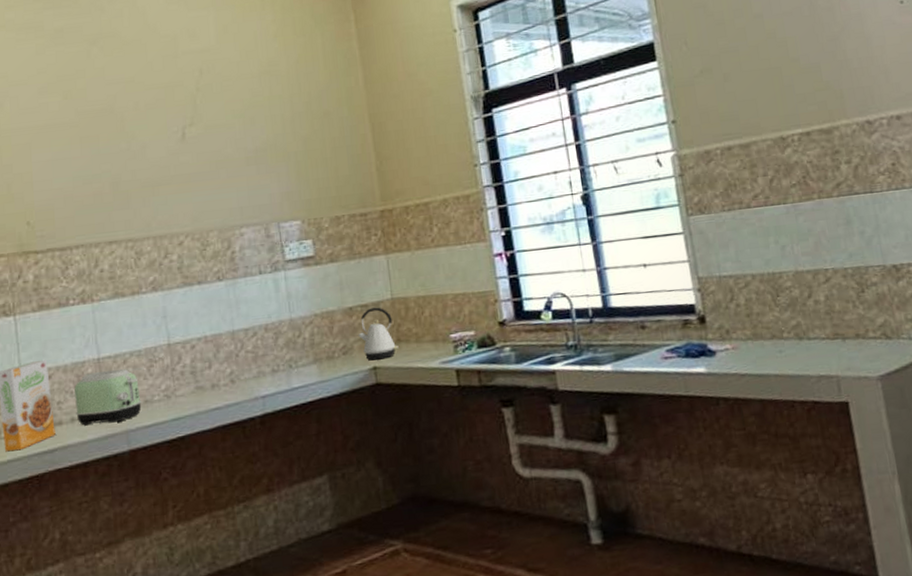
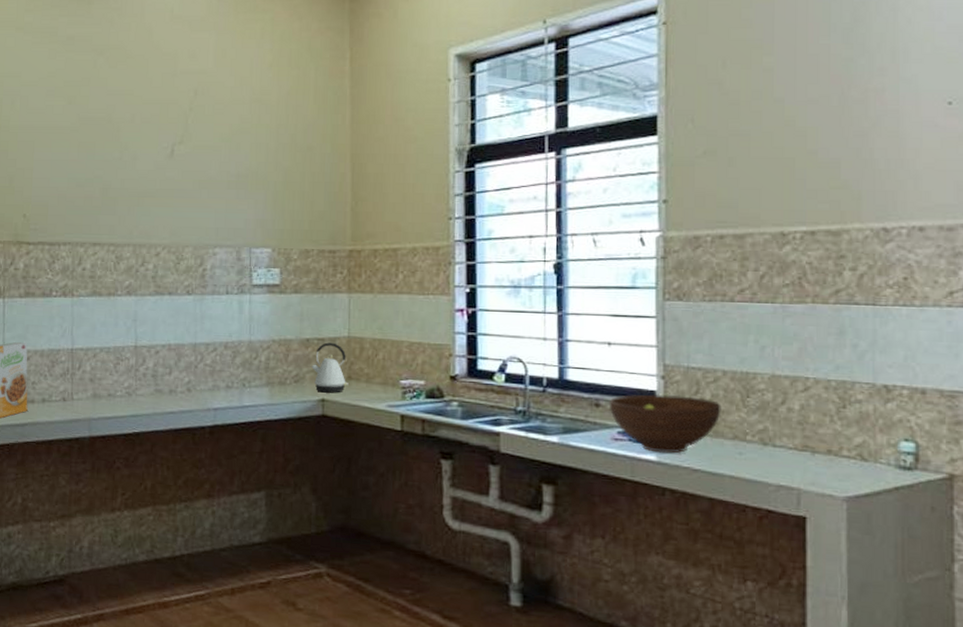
toaster: present [74,369,142,426] -> none [47,361,105,411]
fruit bowl: none [653,304,758,364] -> present [609,394,722,454]

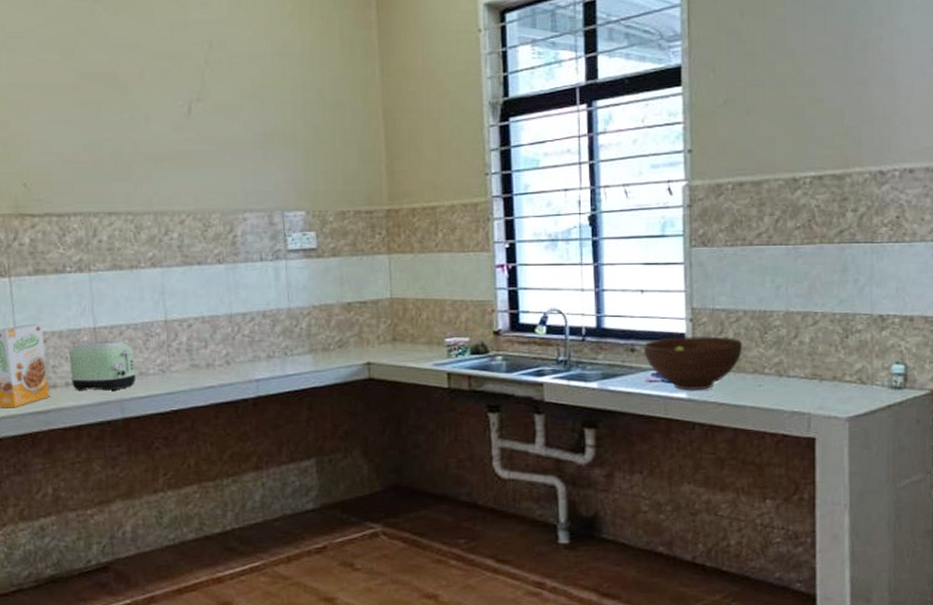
toaster: none [47,361,105,411] -> present [70,340,136,392]
kettle: present [310,342,349,393] -> none [353,305,394,356]

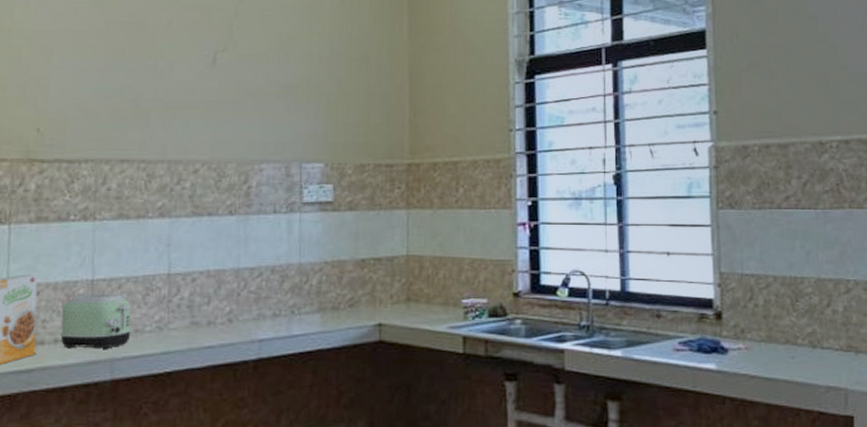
fruit bowl: present [643,336,743,391] -> none [669,303,774,361]

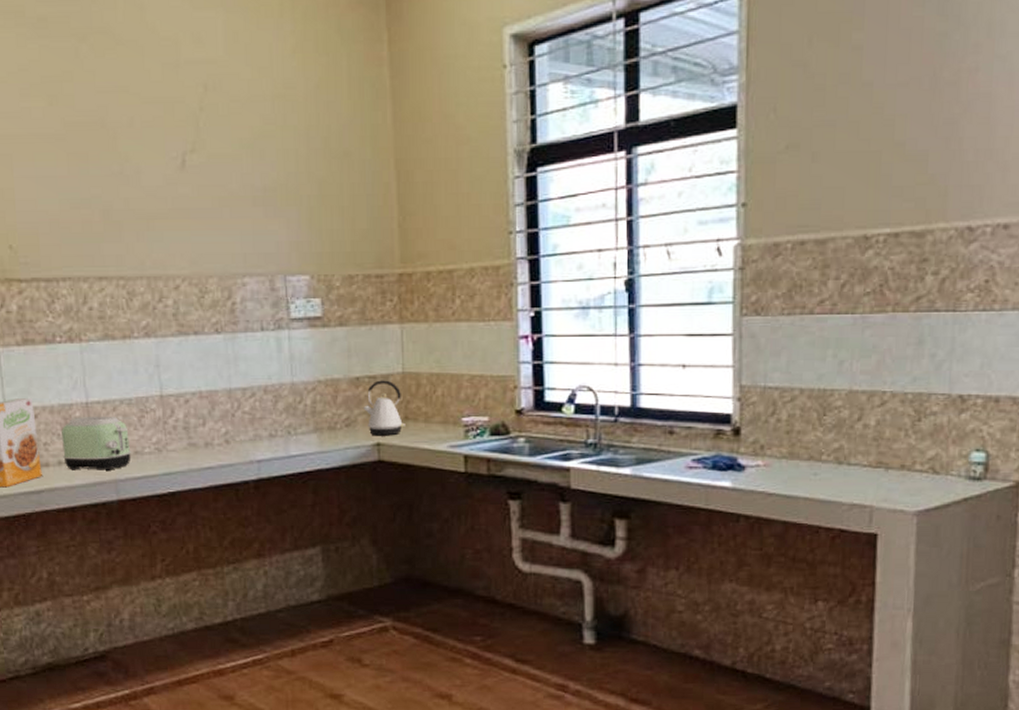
kettle: none [366,262,408,317] -> present [362,380,406,436]

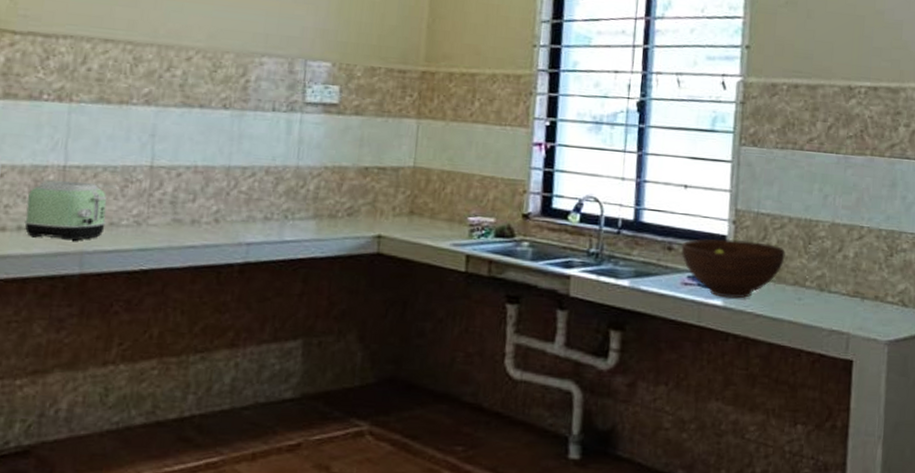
kettle: present [362,380,406,436] -> none [367,172,410,229]
fruit bowl: none [683,418,798,479] -> present [681,239,786,299]

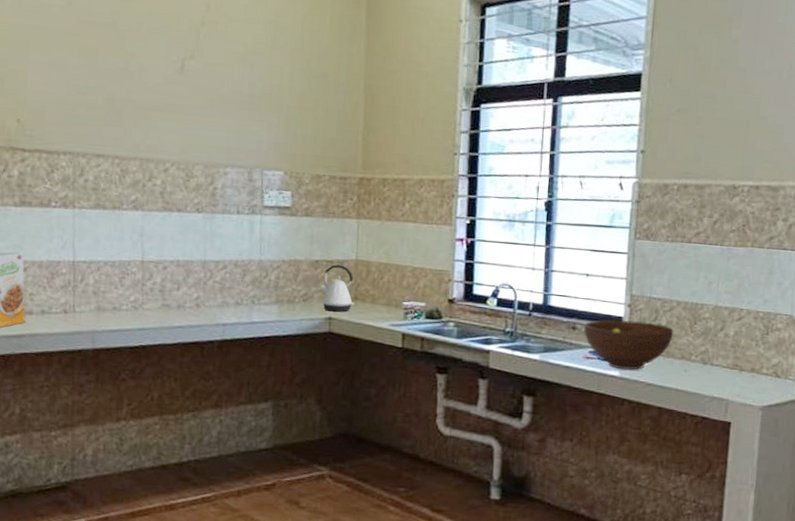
toaster: present [24,180,108,242] -> none [46,273,110,323]
kettle: none [367,172,410,229] -> present [319,264,355,312]

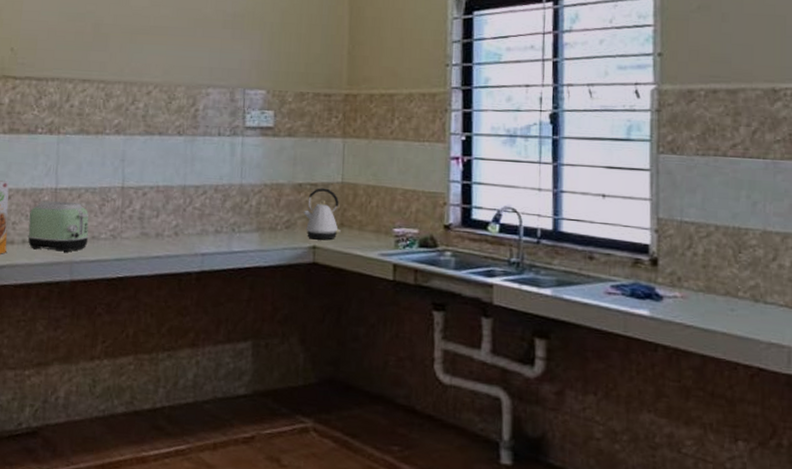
toaster: none [46,273,110,323] -> present [27,201,90,253]
fruit bowl: present [583,320,674,371] -> none [602,248,714,309]

